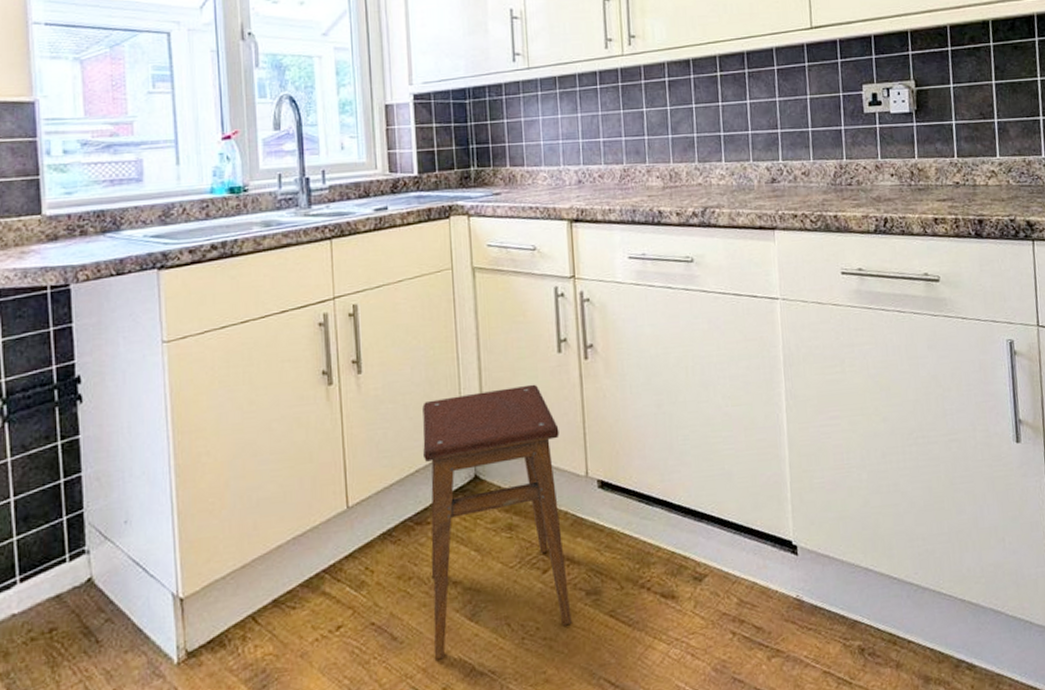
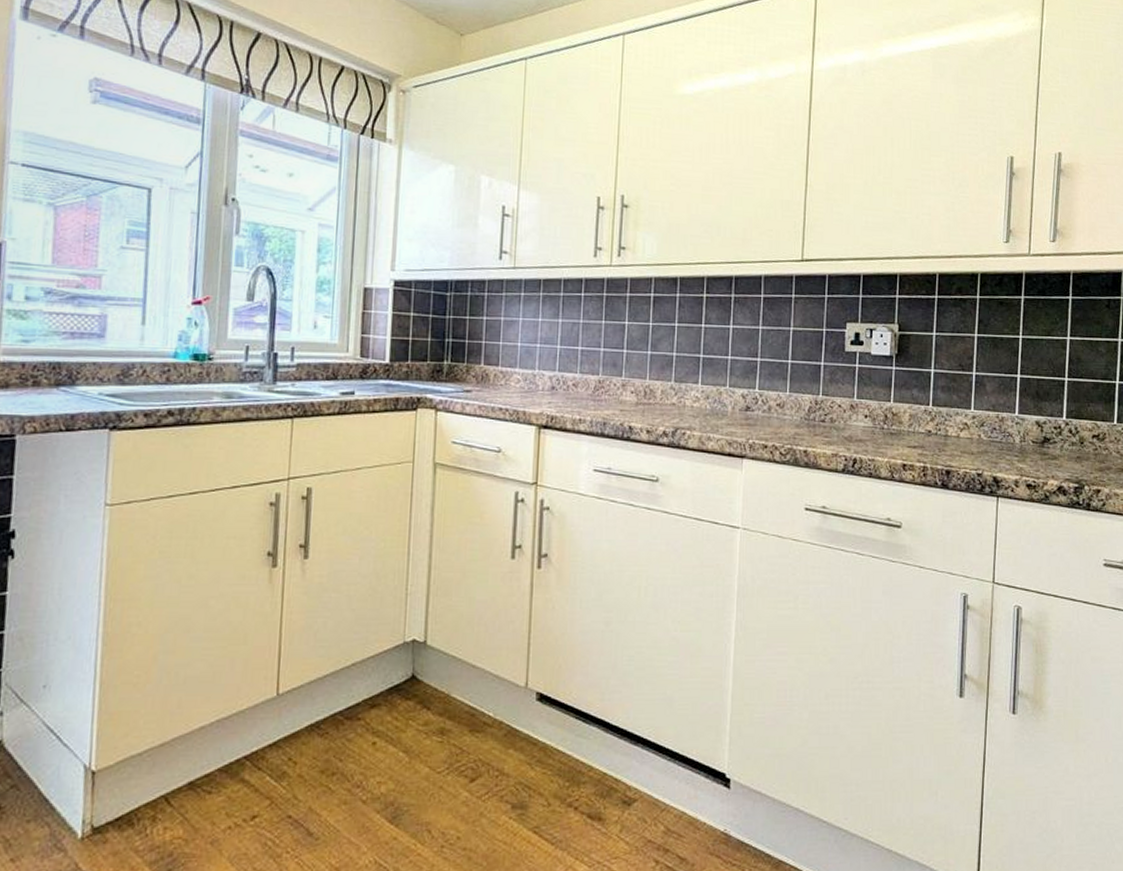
stool: present [422,384,572,660] -> none [349,588,504,861]

